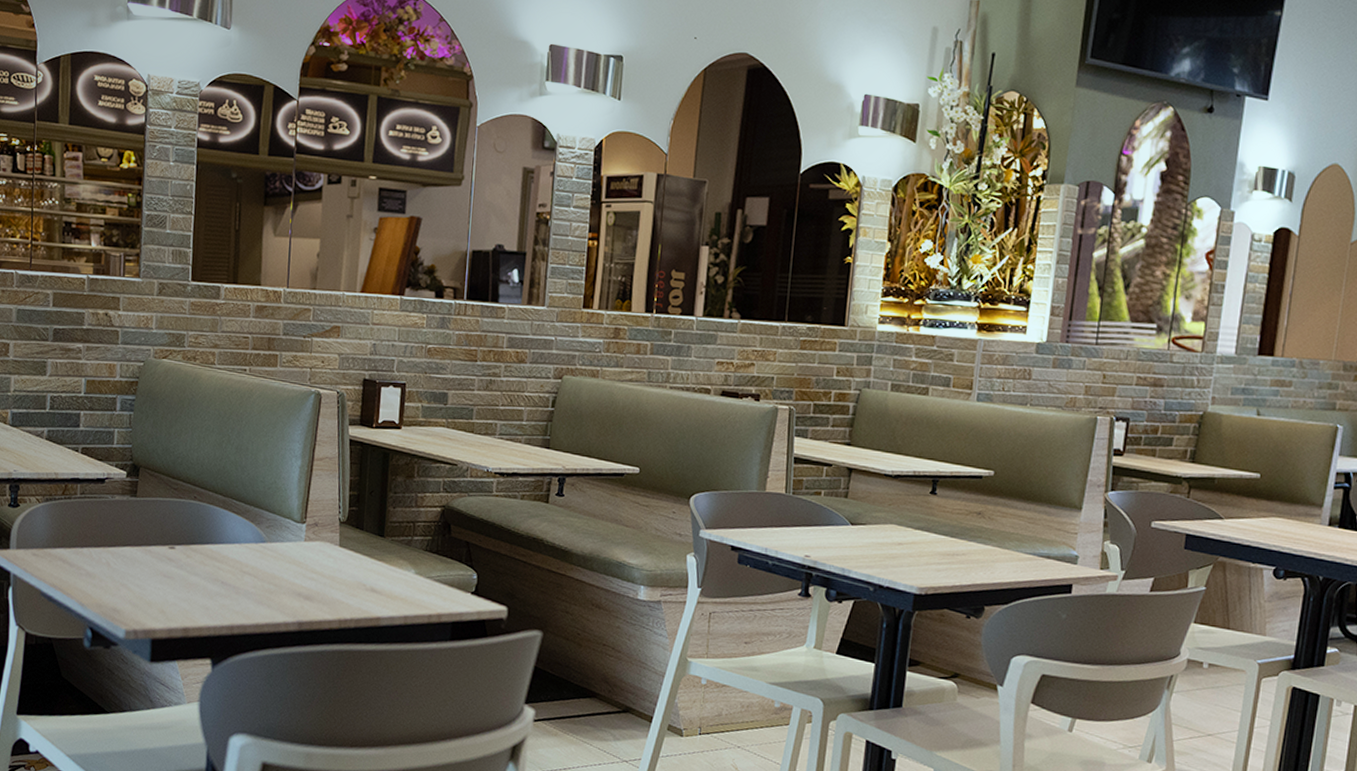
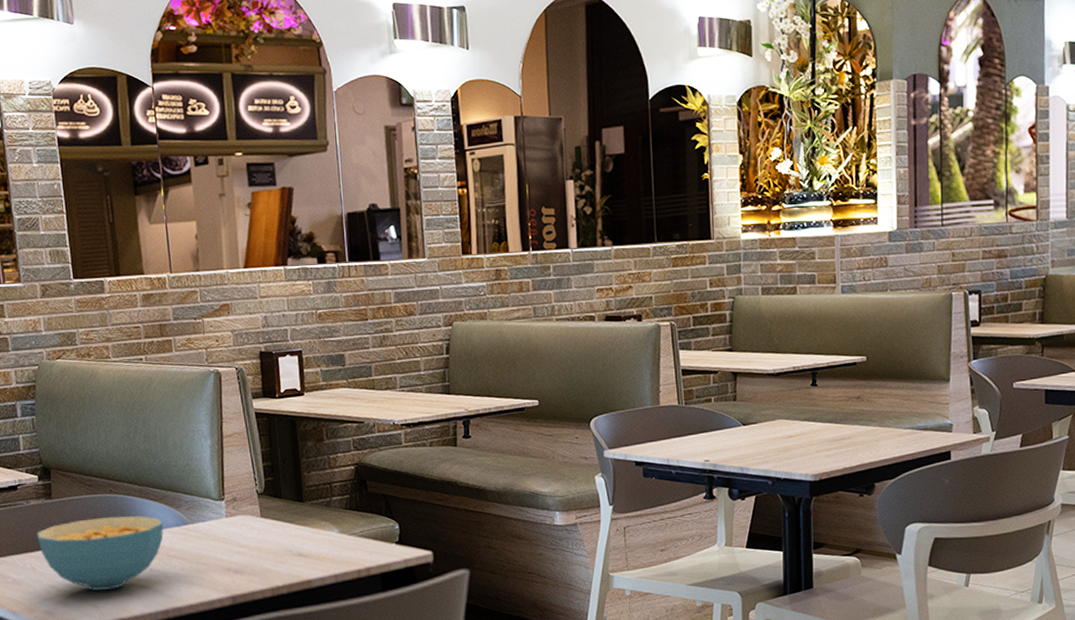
cereal bowl: none [116,522,242,597] -> present [36,516,164,591]

